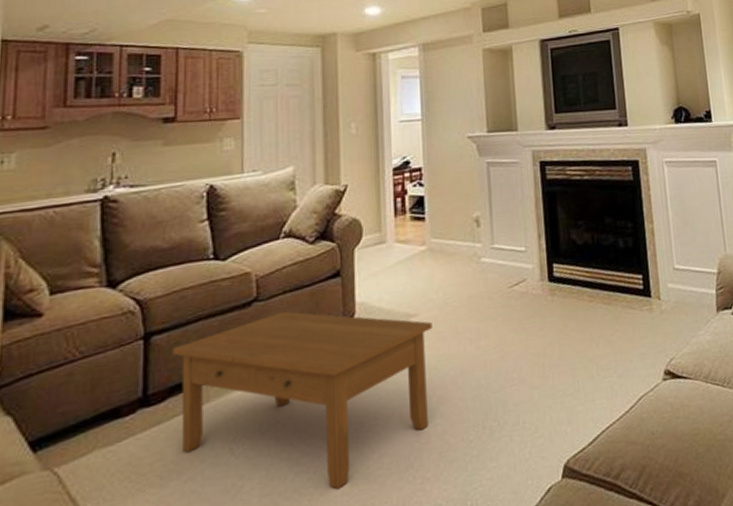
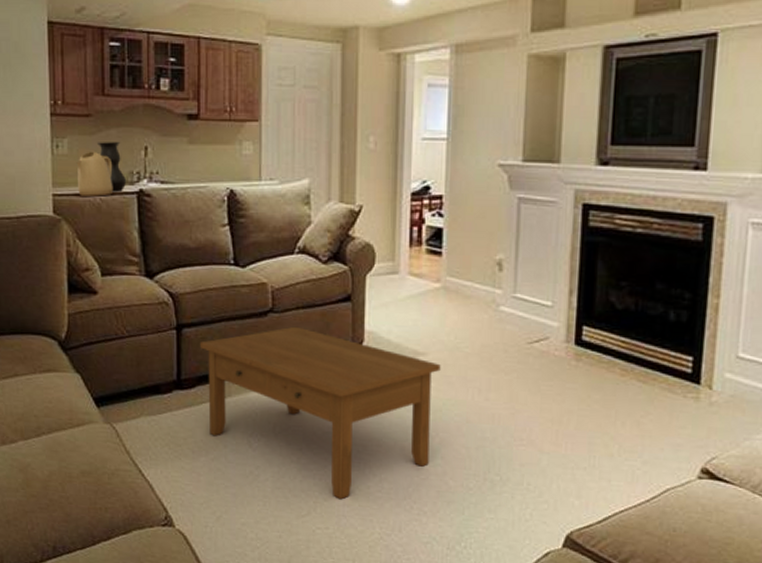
kettle: none [25,163,72,212] -> present [76,151,114,198]
vase: none [54,151,89,203] -> present [97,142,127,193]

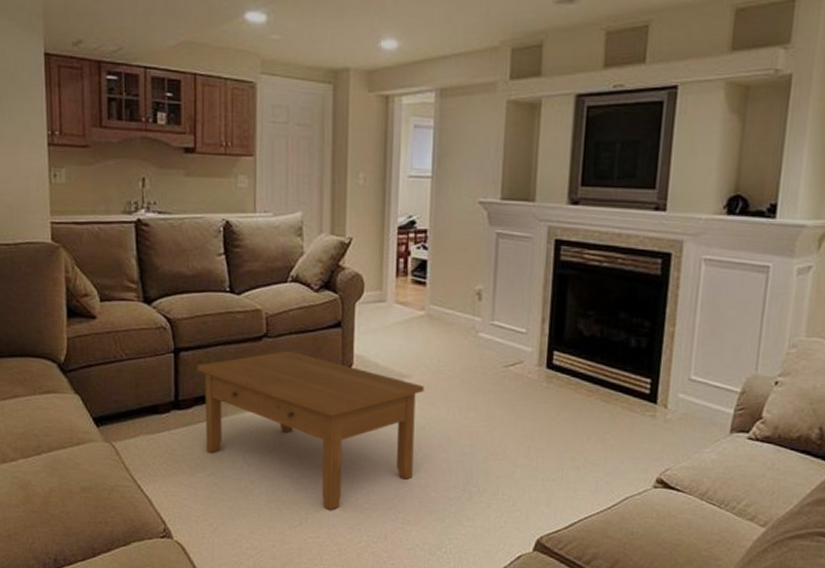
kettle: present [76,151,114,198] -> none [74,181,112,226]
vase: present [97,142,127,193] -> none [95,172,125,222]

